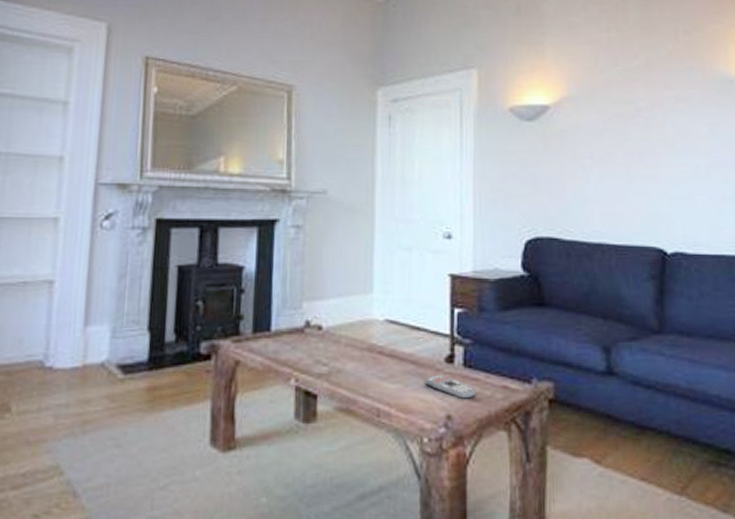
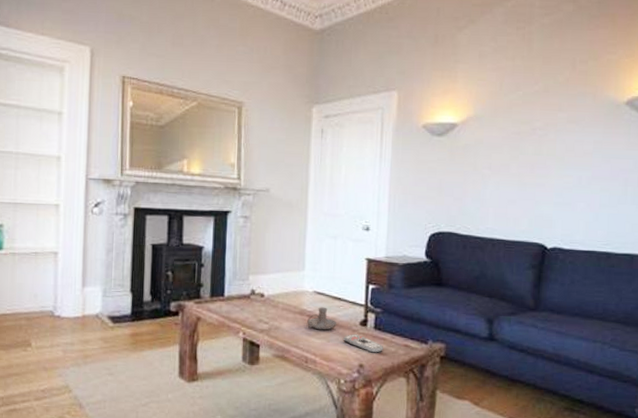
candle holder: none [377,340,416,371] -> present [306,307,337,330]

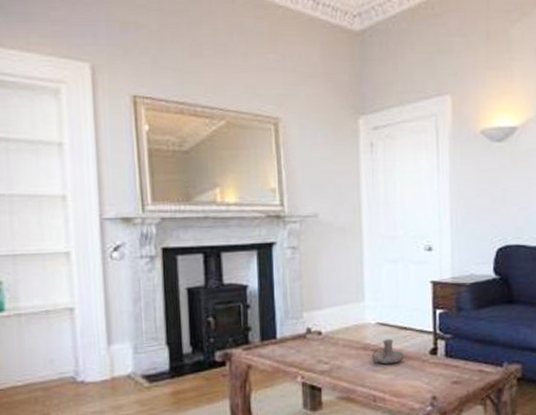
remote control: present [343,334,384,353] -> none [413,364,458,383]

